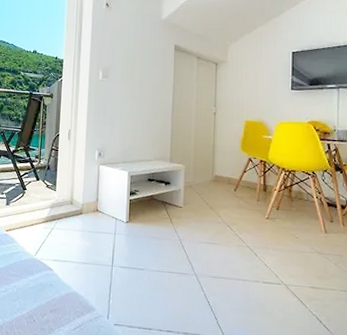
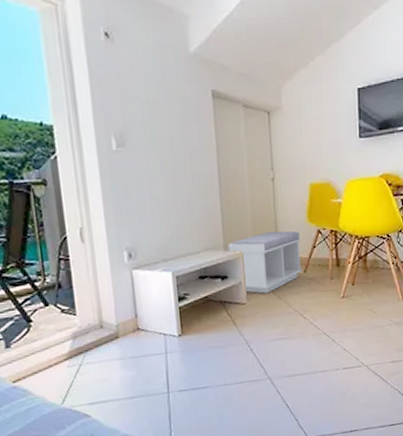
bench: none [173,153,233,202] -> present [228,230,302,294]

